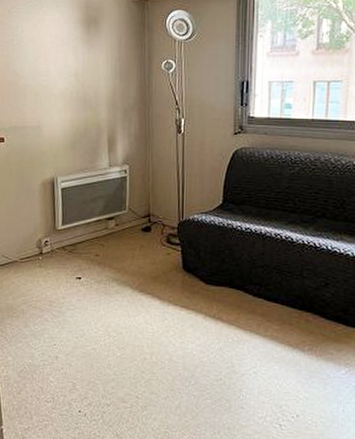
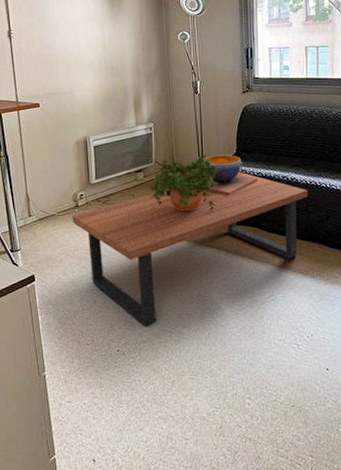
coffee table: none [35,225,305,388] -> present [72,171,309,326]
potted plant: none [120,202,200,267] -> present [148,153,218,212]
decorative bowl: none [184,205,246,253] -> present [204,155,258,196]

